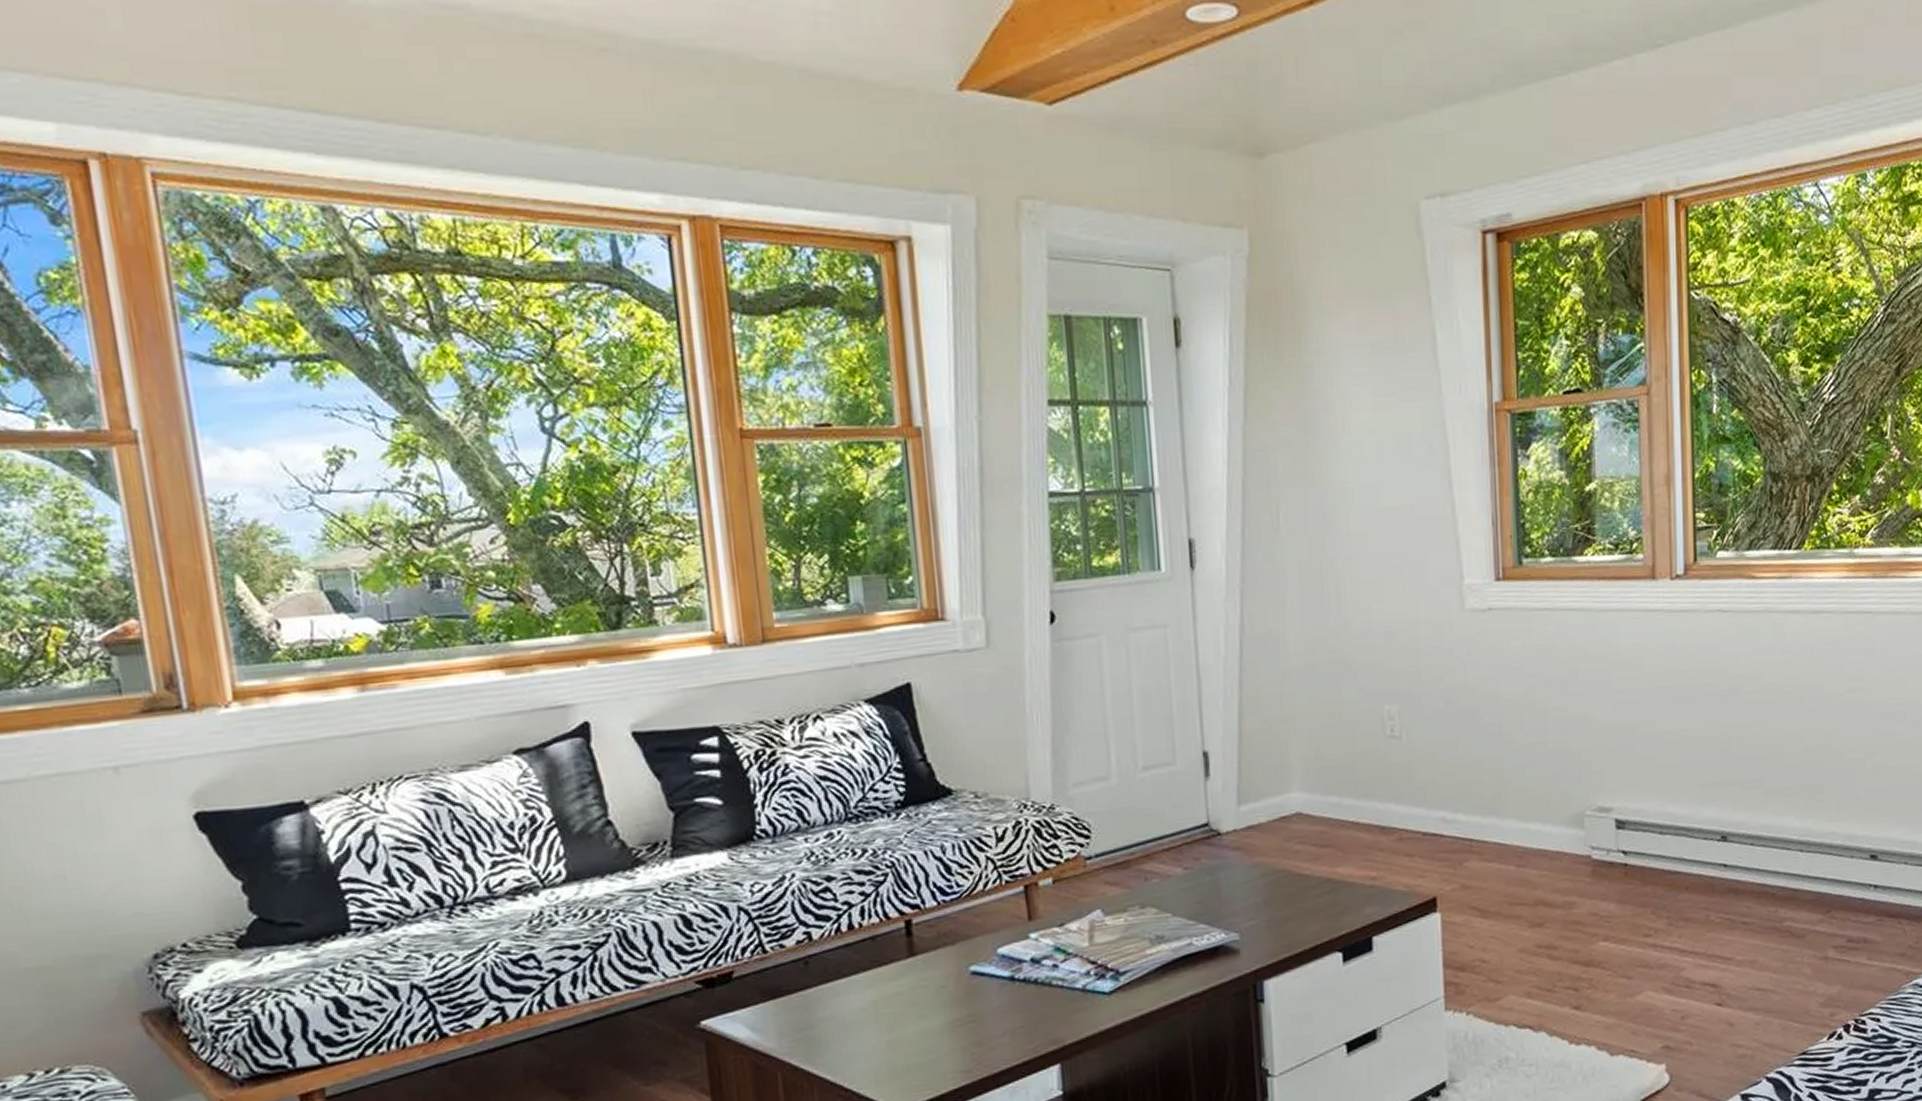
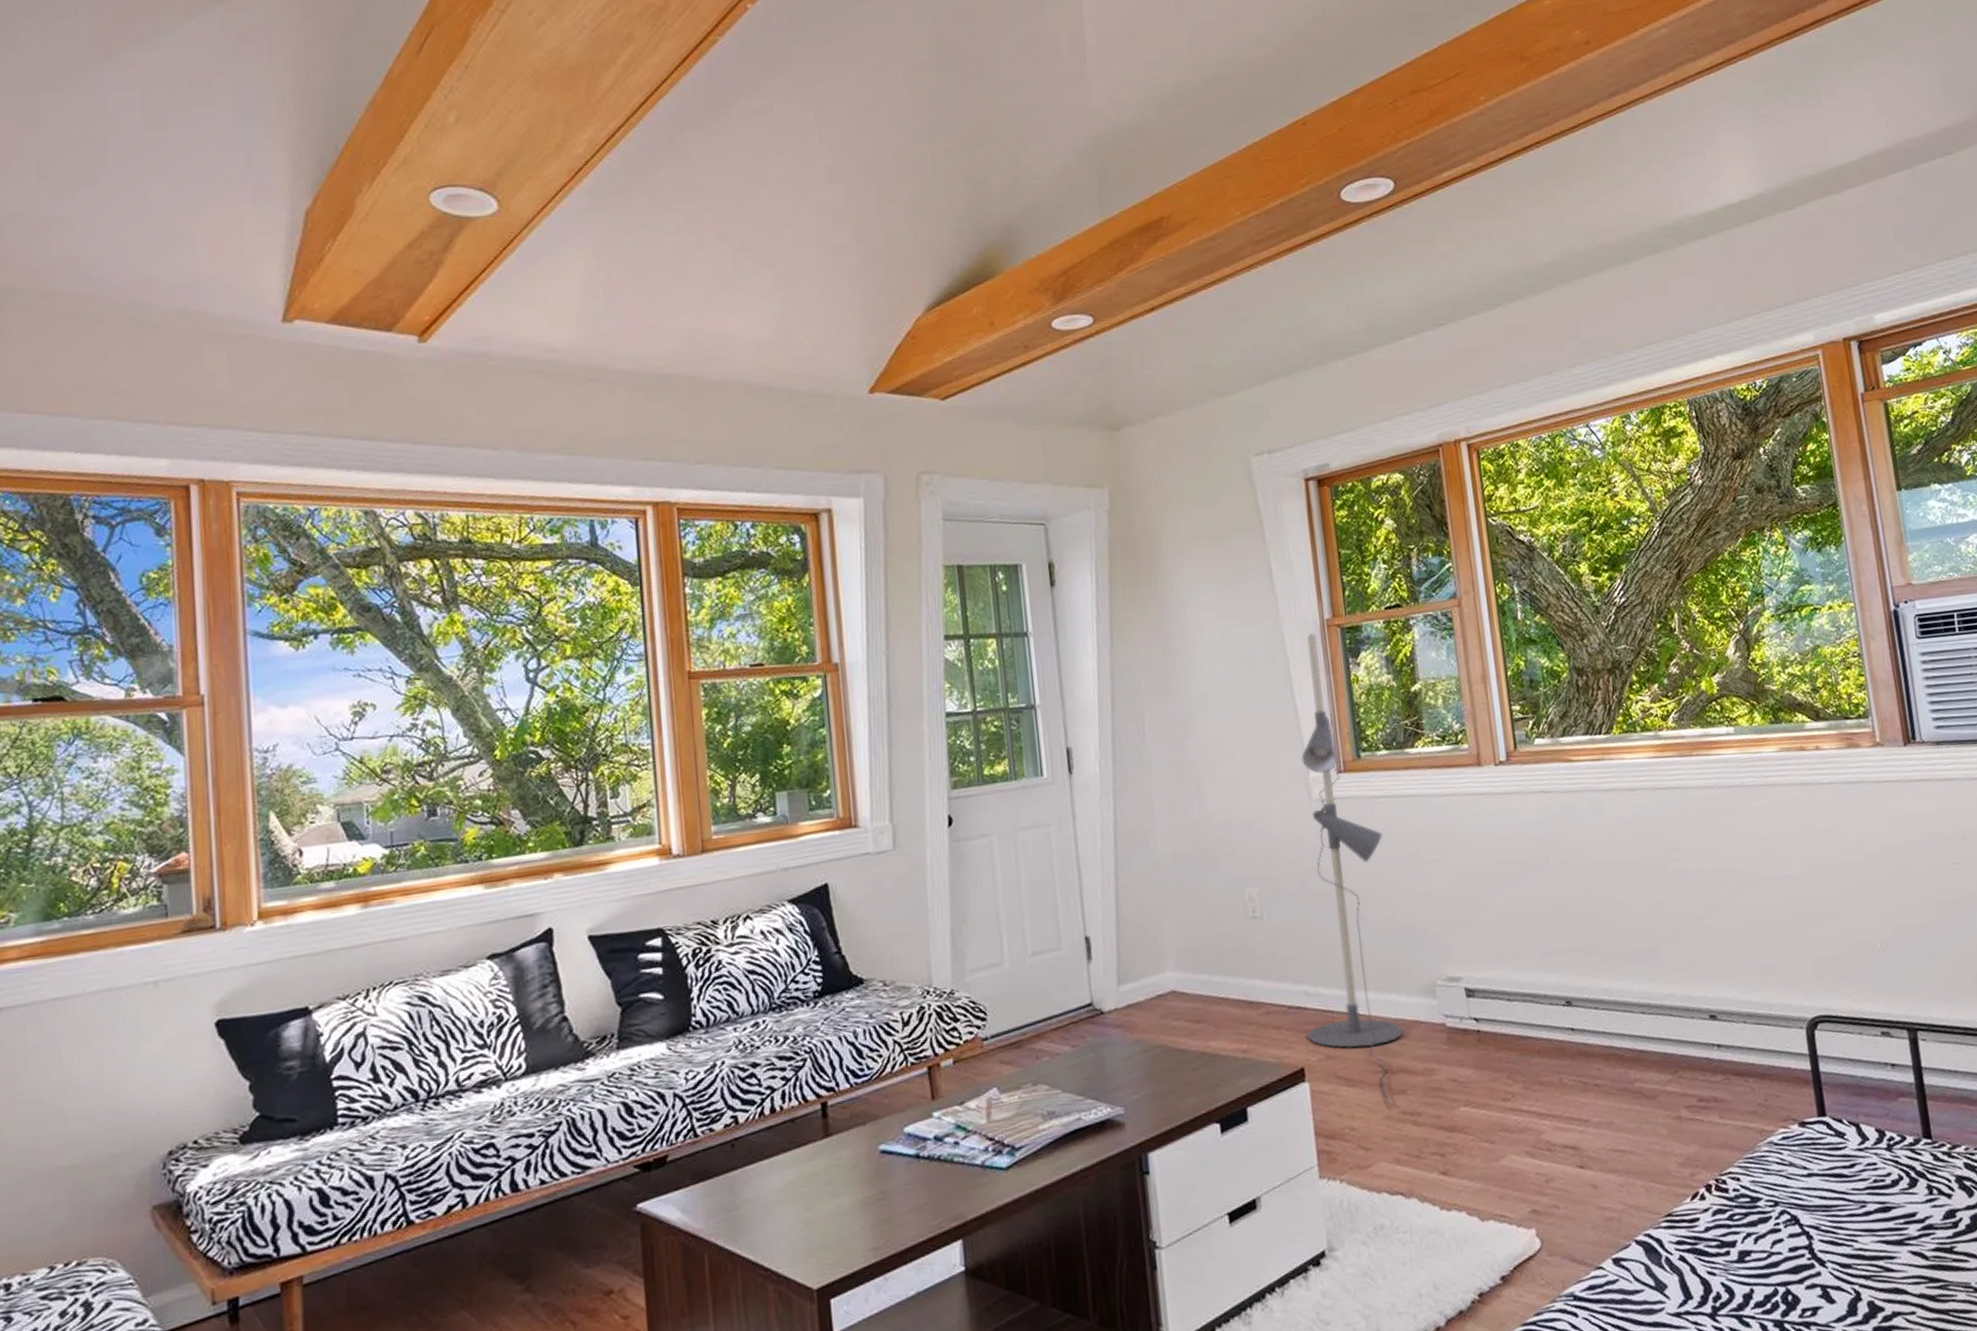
floor lamp: none [1442,418,1546,940] -> present [1301,633,1404,1107]

